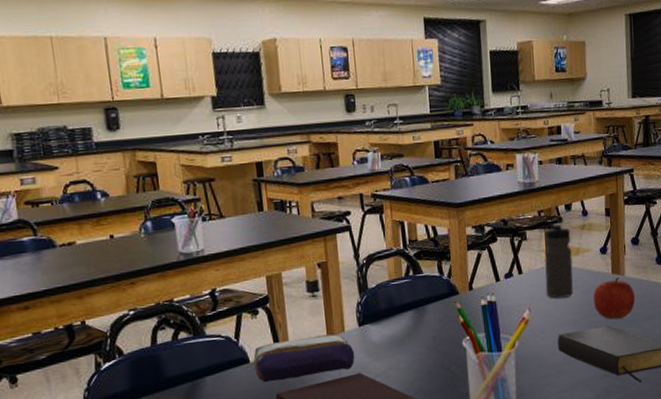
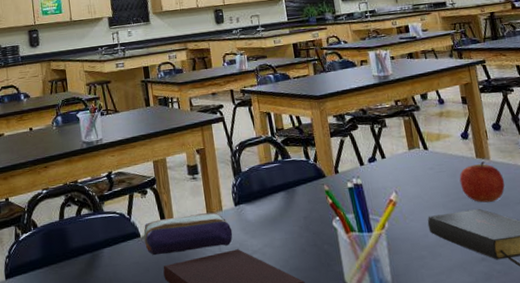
water bottle: present [544,223,573,299] -> none [404,111,438,182]

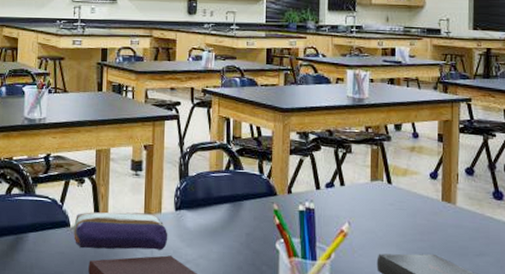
apple: present [459,161,505,203] -> none [419,206,467,249]

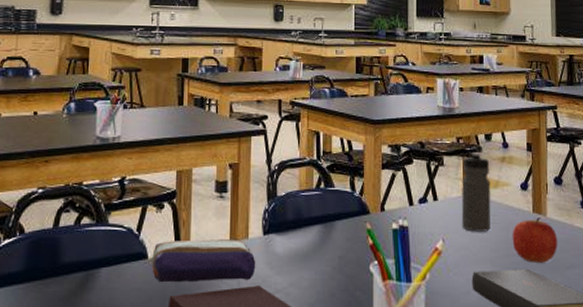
water bottle: none [368,141,399,217] -> present [461,152,491,232]
apple: none [419,206,467,249] -> present [512,217,558,263]

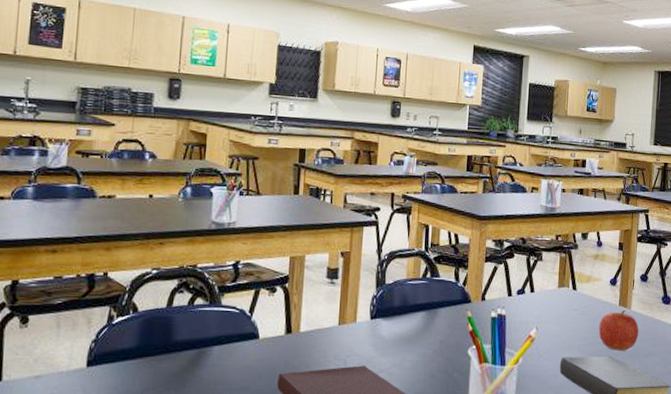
pencil case: present [152,239,256,283] -> none [262,322,363,361]
water bottle: present [461,152,491,232] -> none [554,249,584,322]

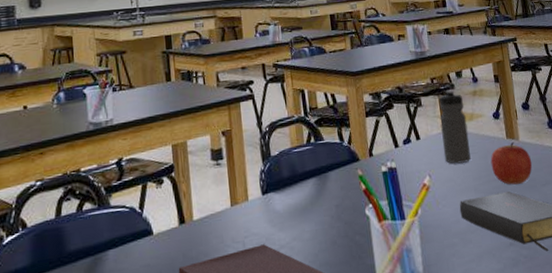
water bottle: none [554,249,584,322] -> present [439,89,471,164]

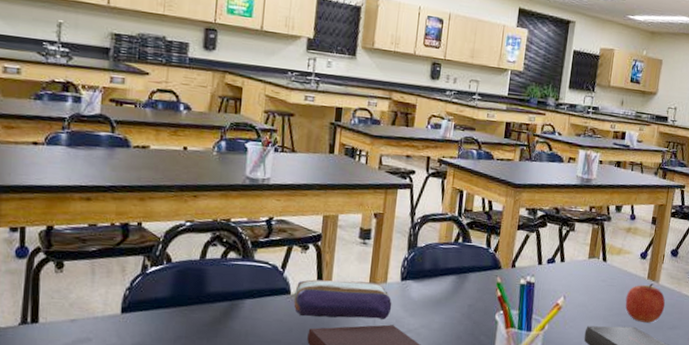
pencil case: none [157,203,259,256] -> present [294,279,392,319]
water bottle: present [439,89,471,164] -> none [582,221,616,293]

